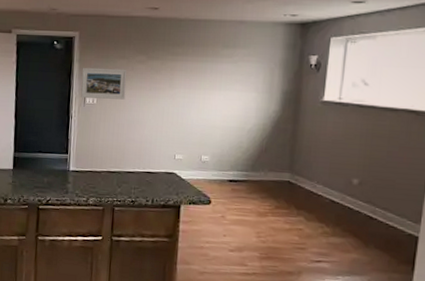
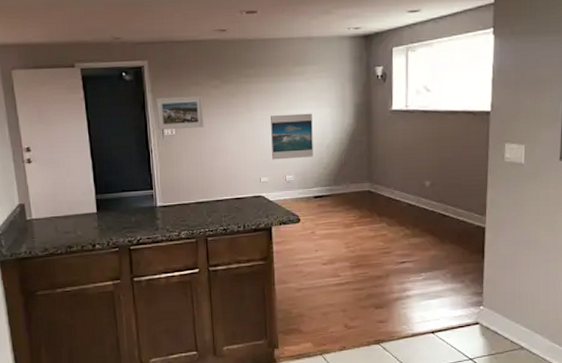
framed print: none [189,94,236,140] -> present [270,113,313,160]

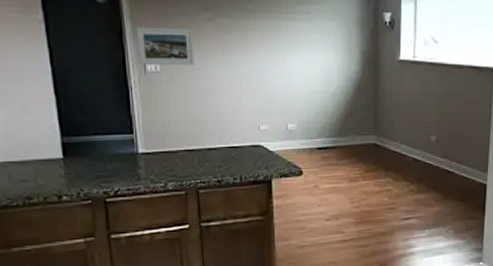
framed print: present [270,113,313,160] -> none [270,56,317,106]

